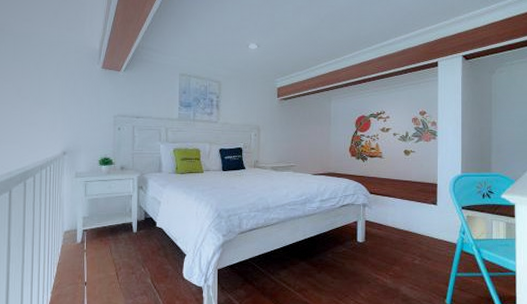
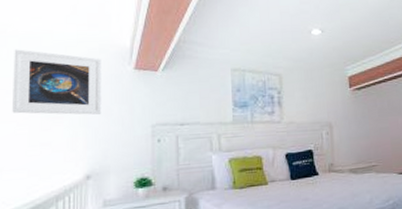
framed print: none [9,45,77,103] -> present [12,49,102,115]

